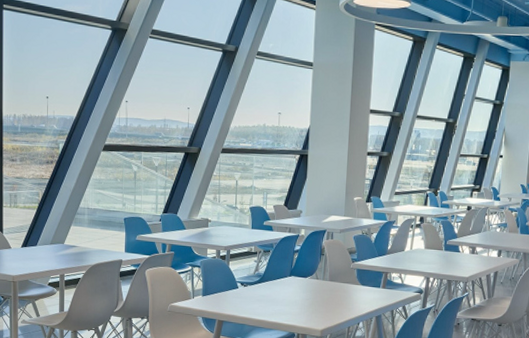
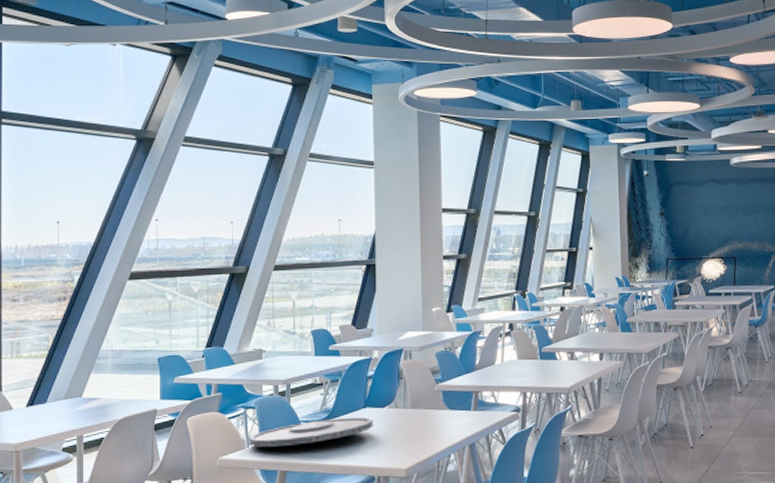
serving tray: none [194,282,297,301] -> present [249,417,373,448]

